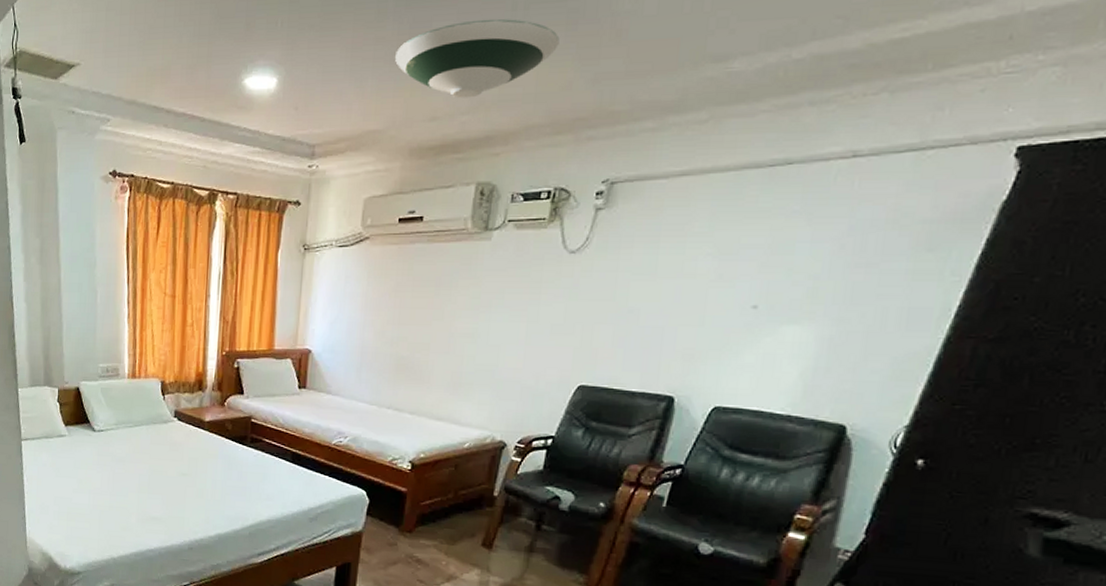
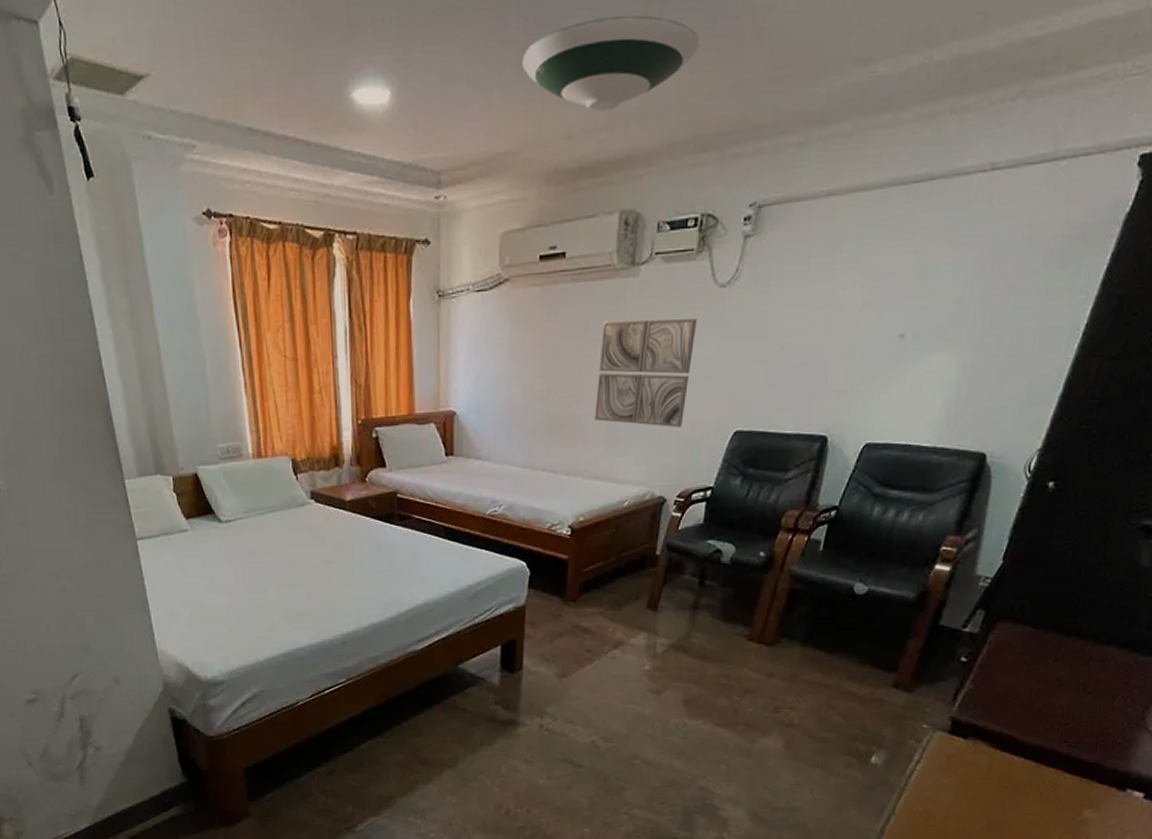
wall art: none [440,278,546,378] -> present [594,319,697,427]

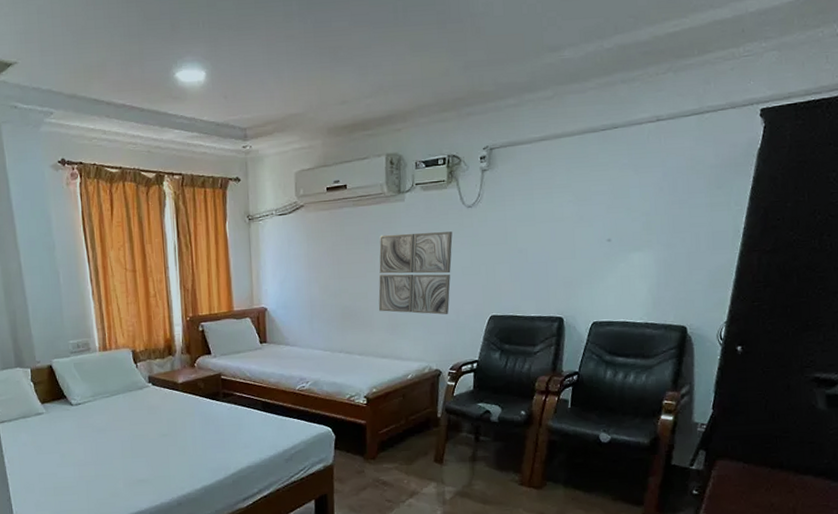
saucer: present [523,14,699,112] -> none [305,19,434,85]

